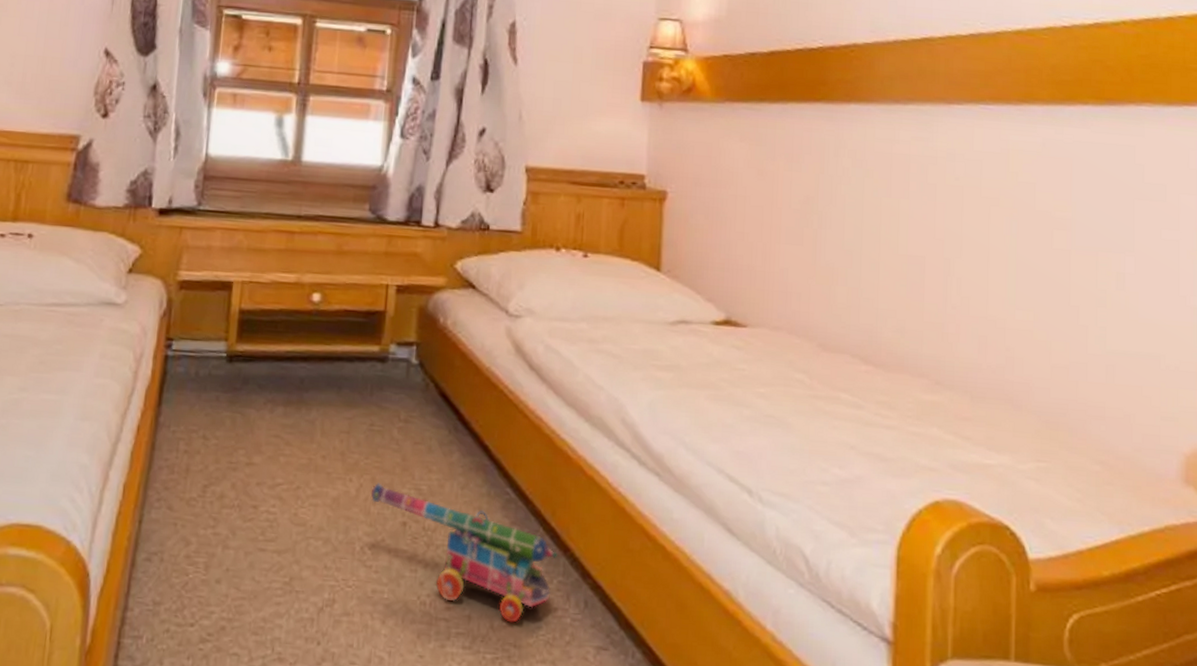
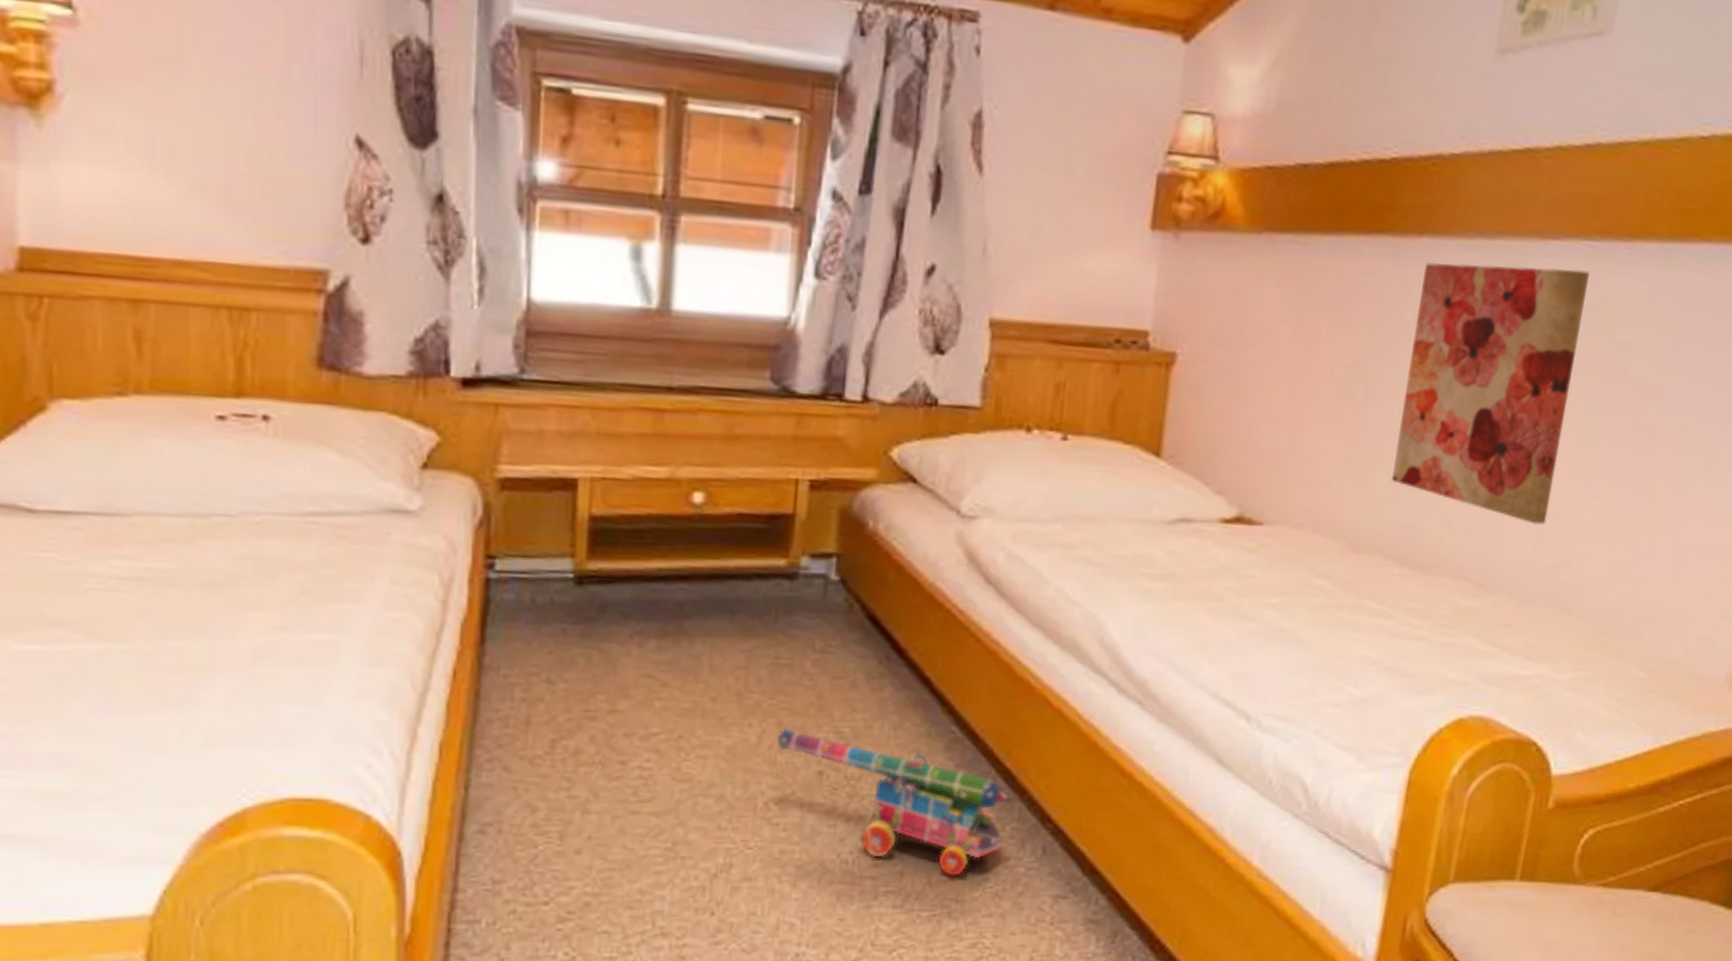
wall art: none [849,122,990,332] -> present [1392,262,1590,525]

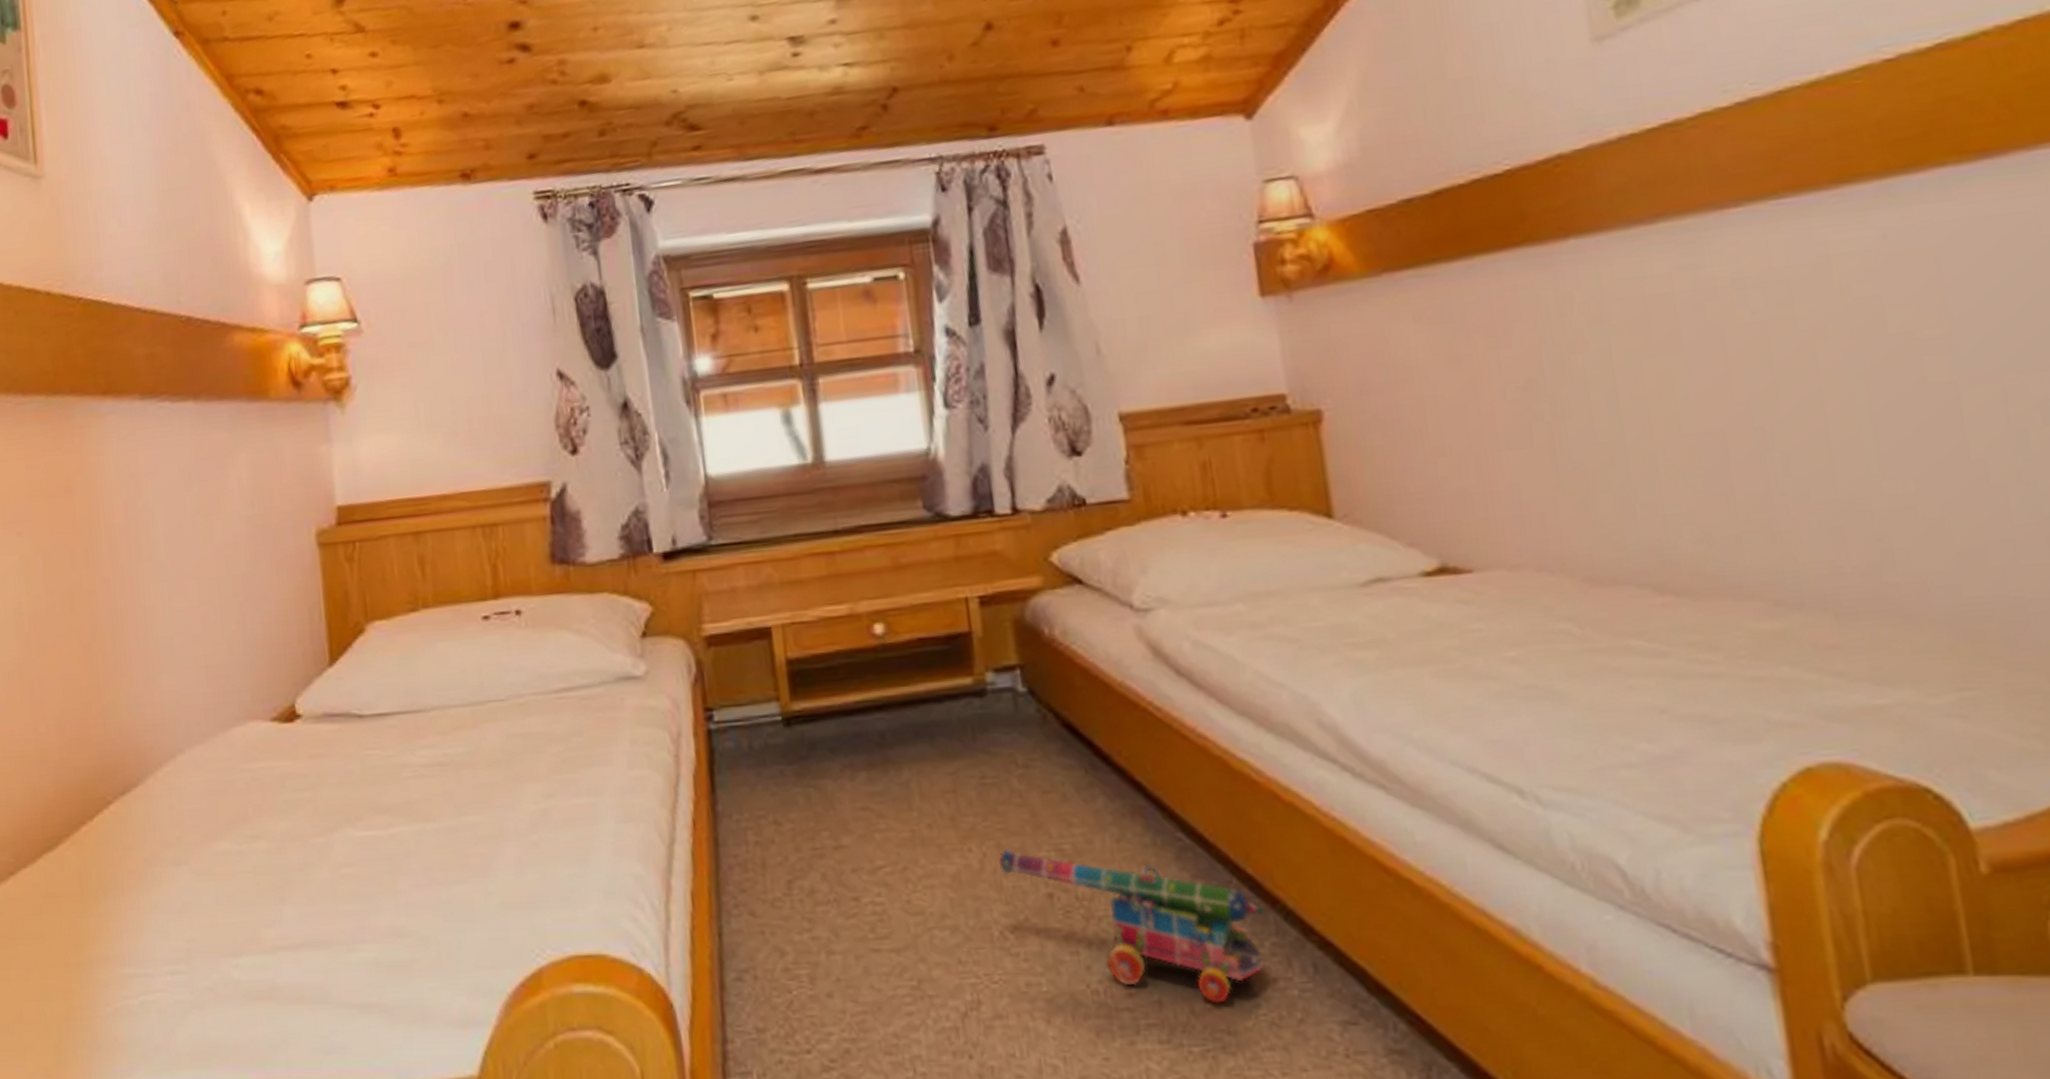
wall art: present [1392,262,1590,525] -> none [1581,230,1841,522]

